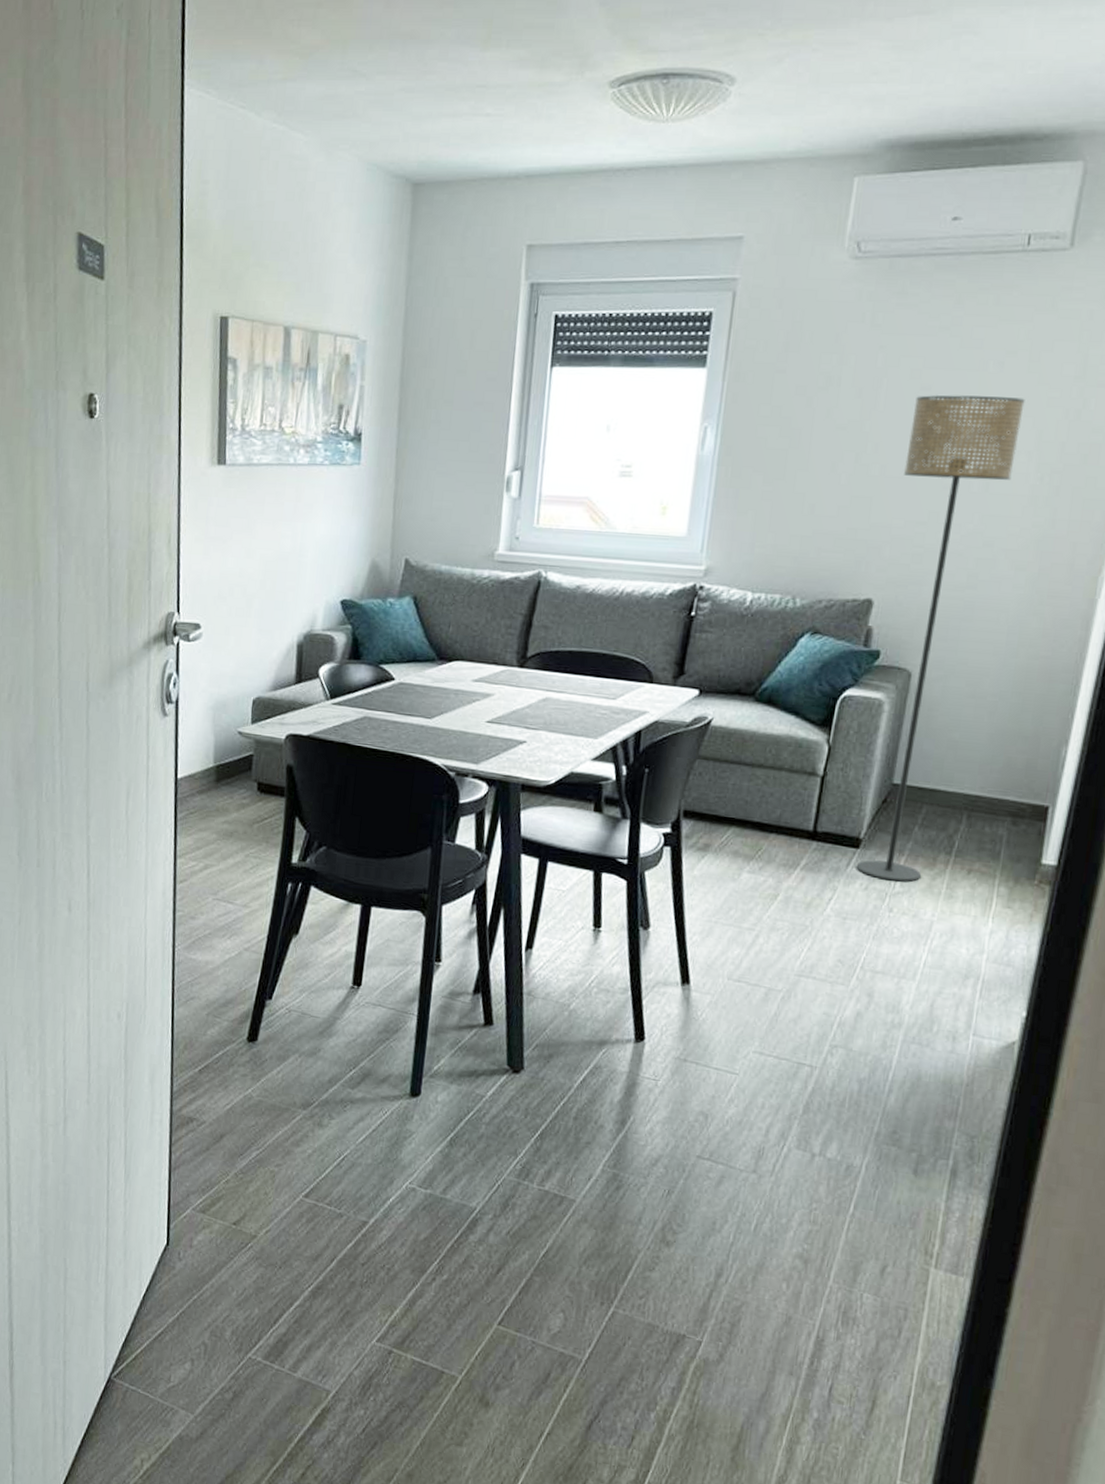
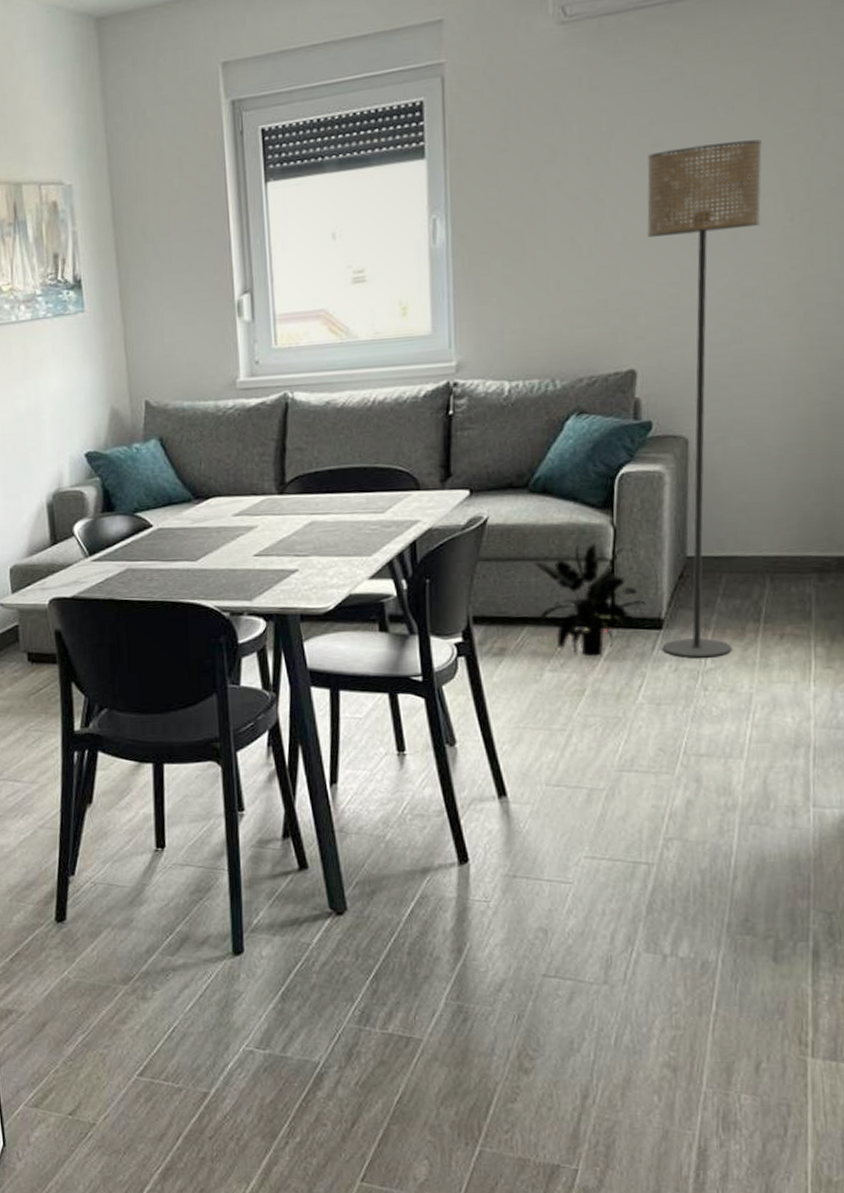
potted plant: none [745,756,847,864] -> present [534,543,645,655]

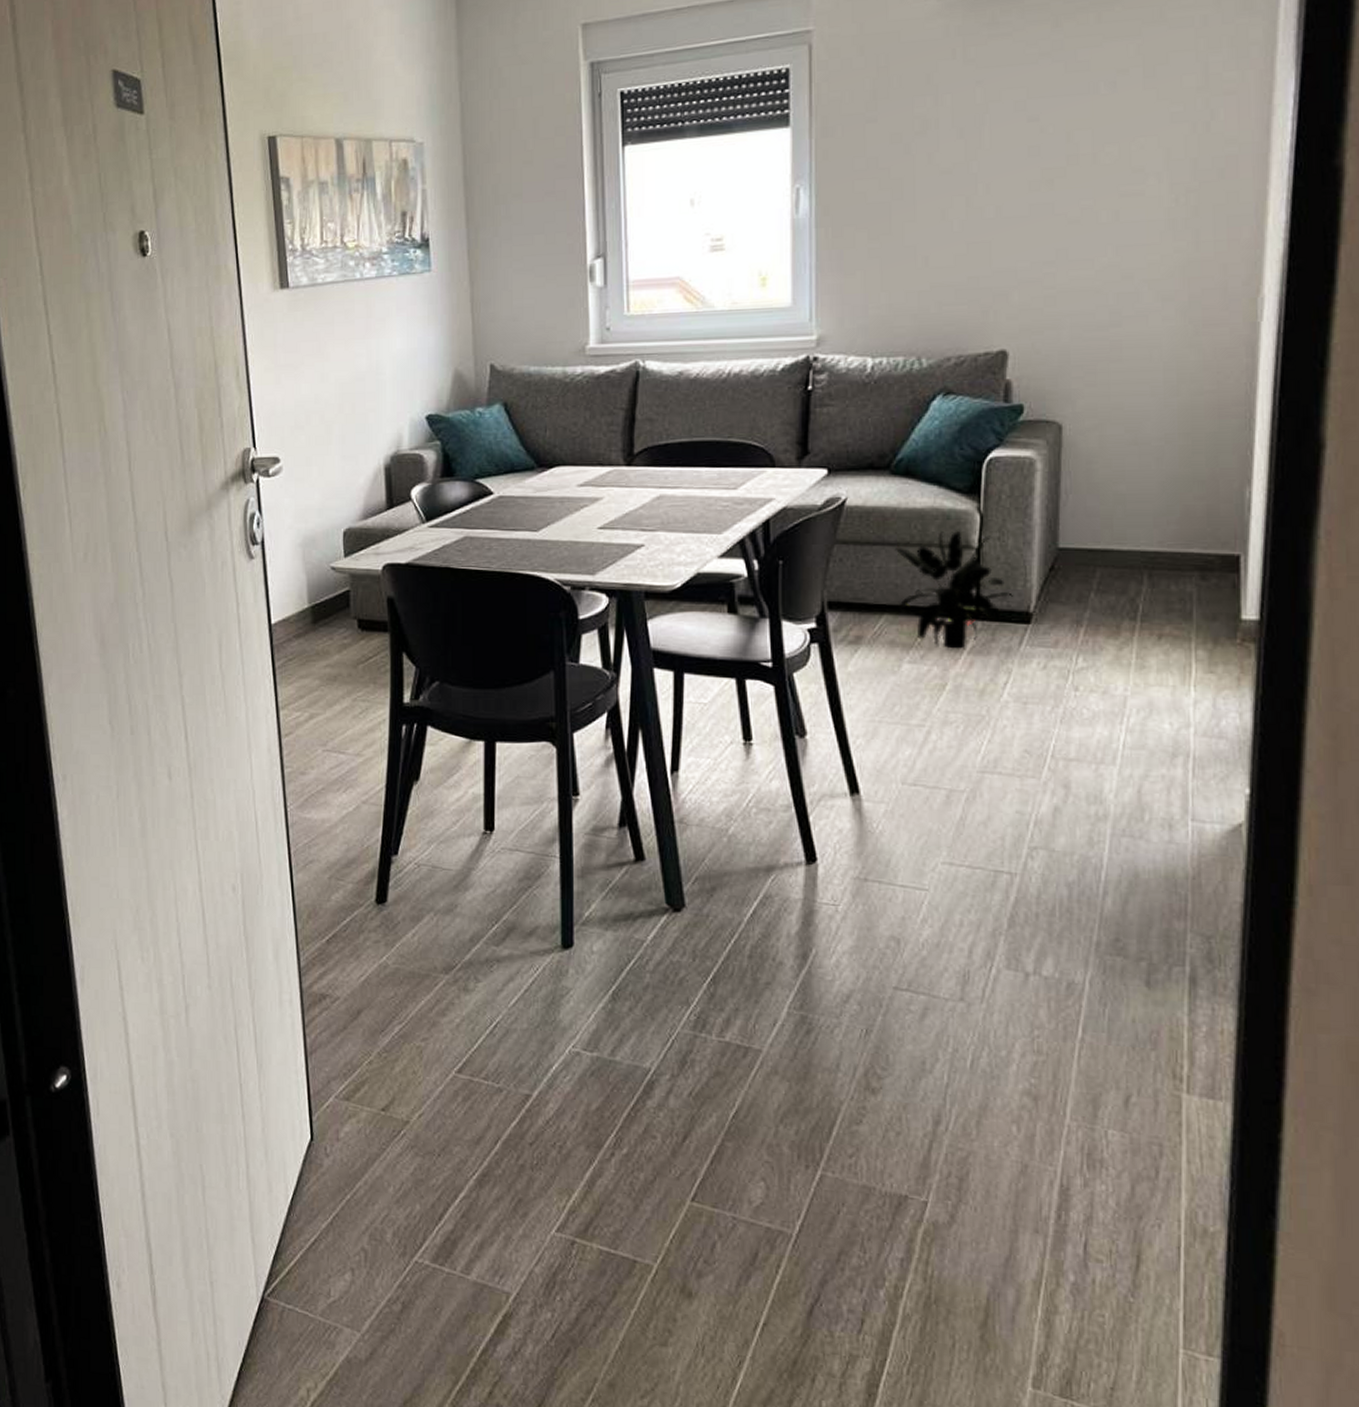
floor lamp: present [647,139,762,658] -> none [1022,117,1146,656]

